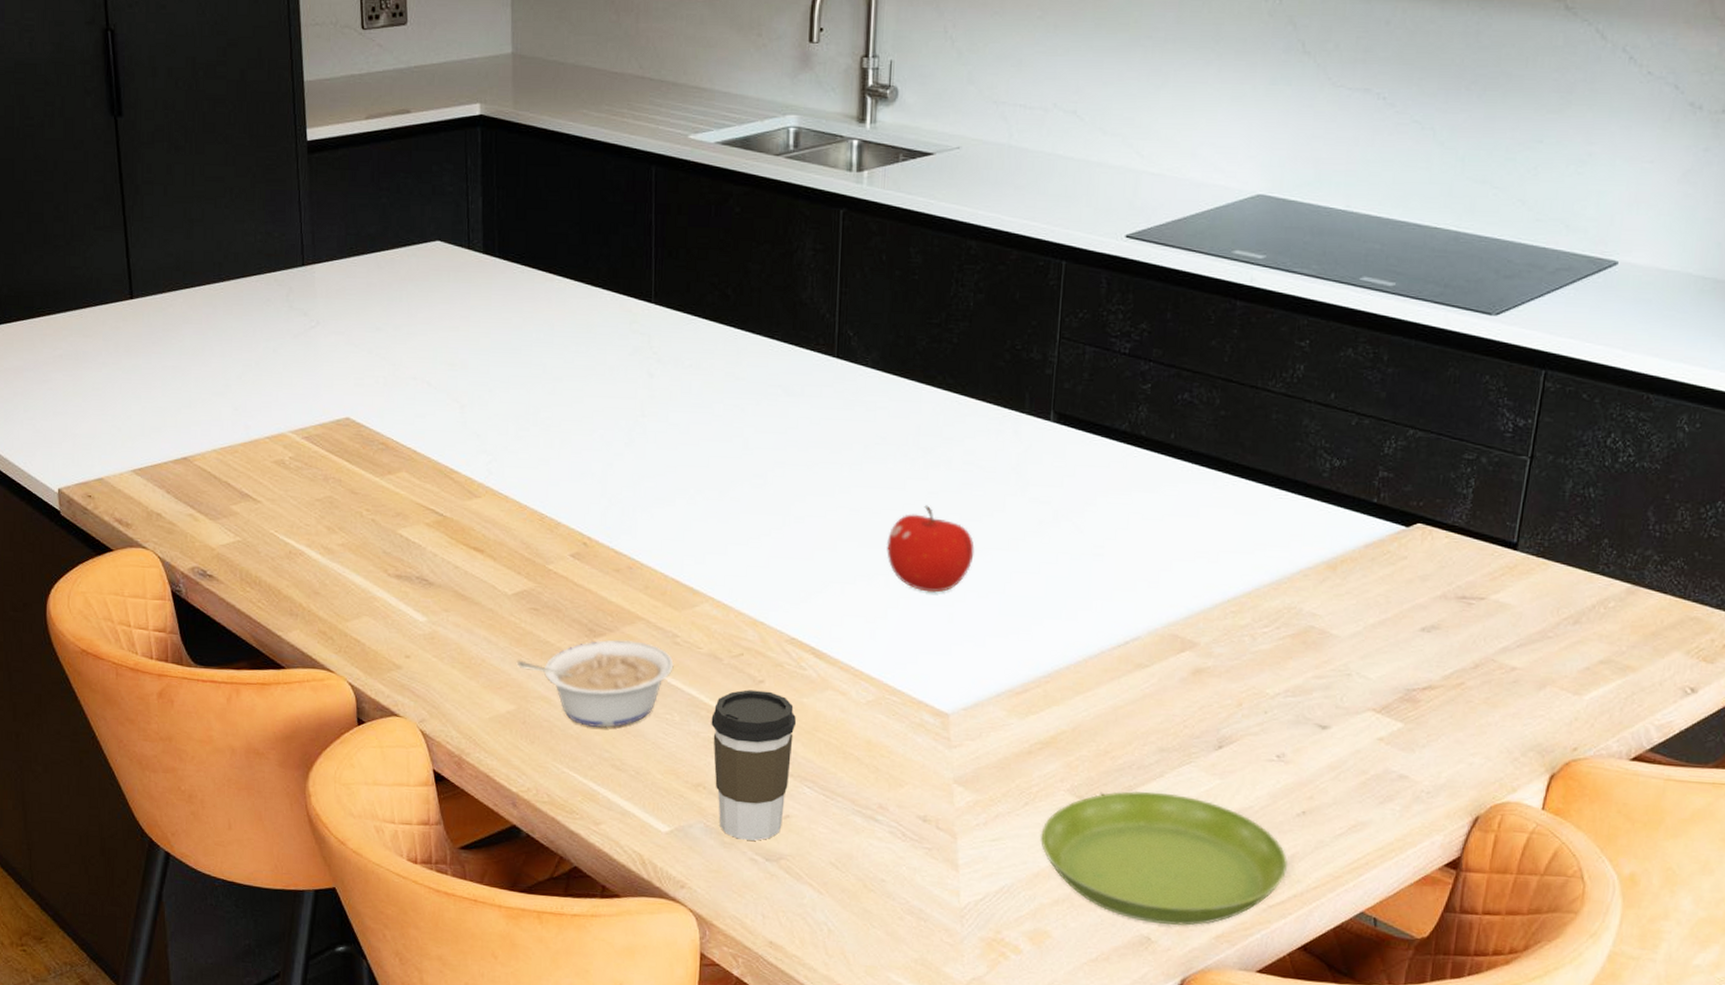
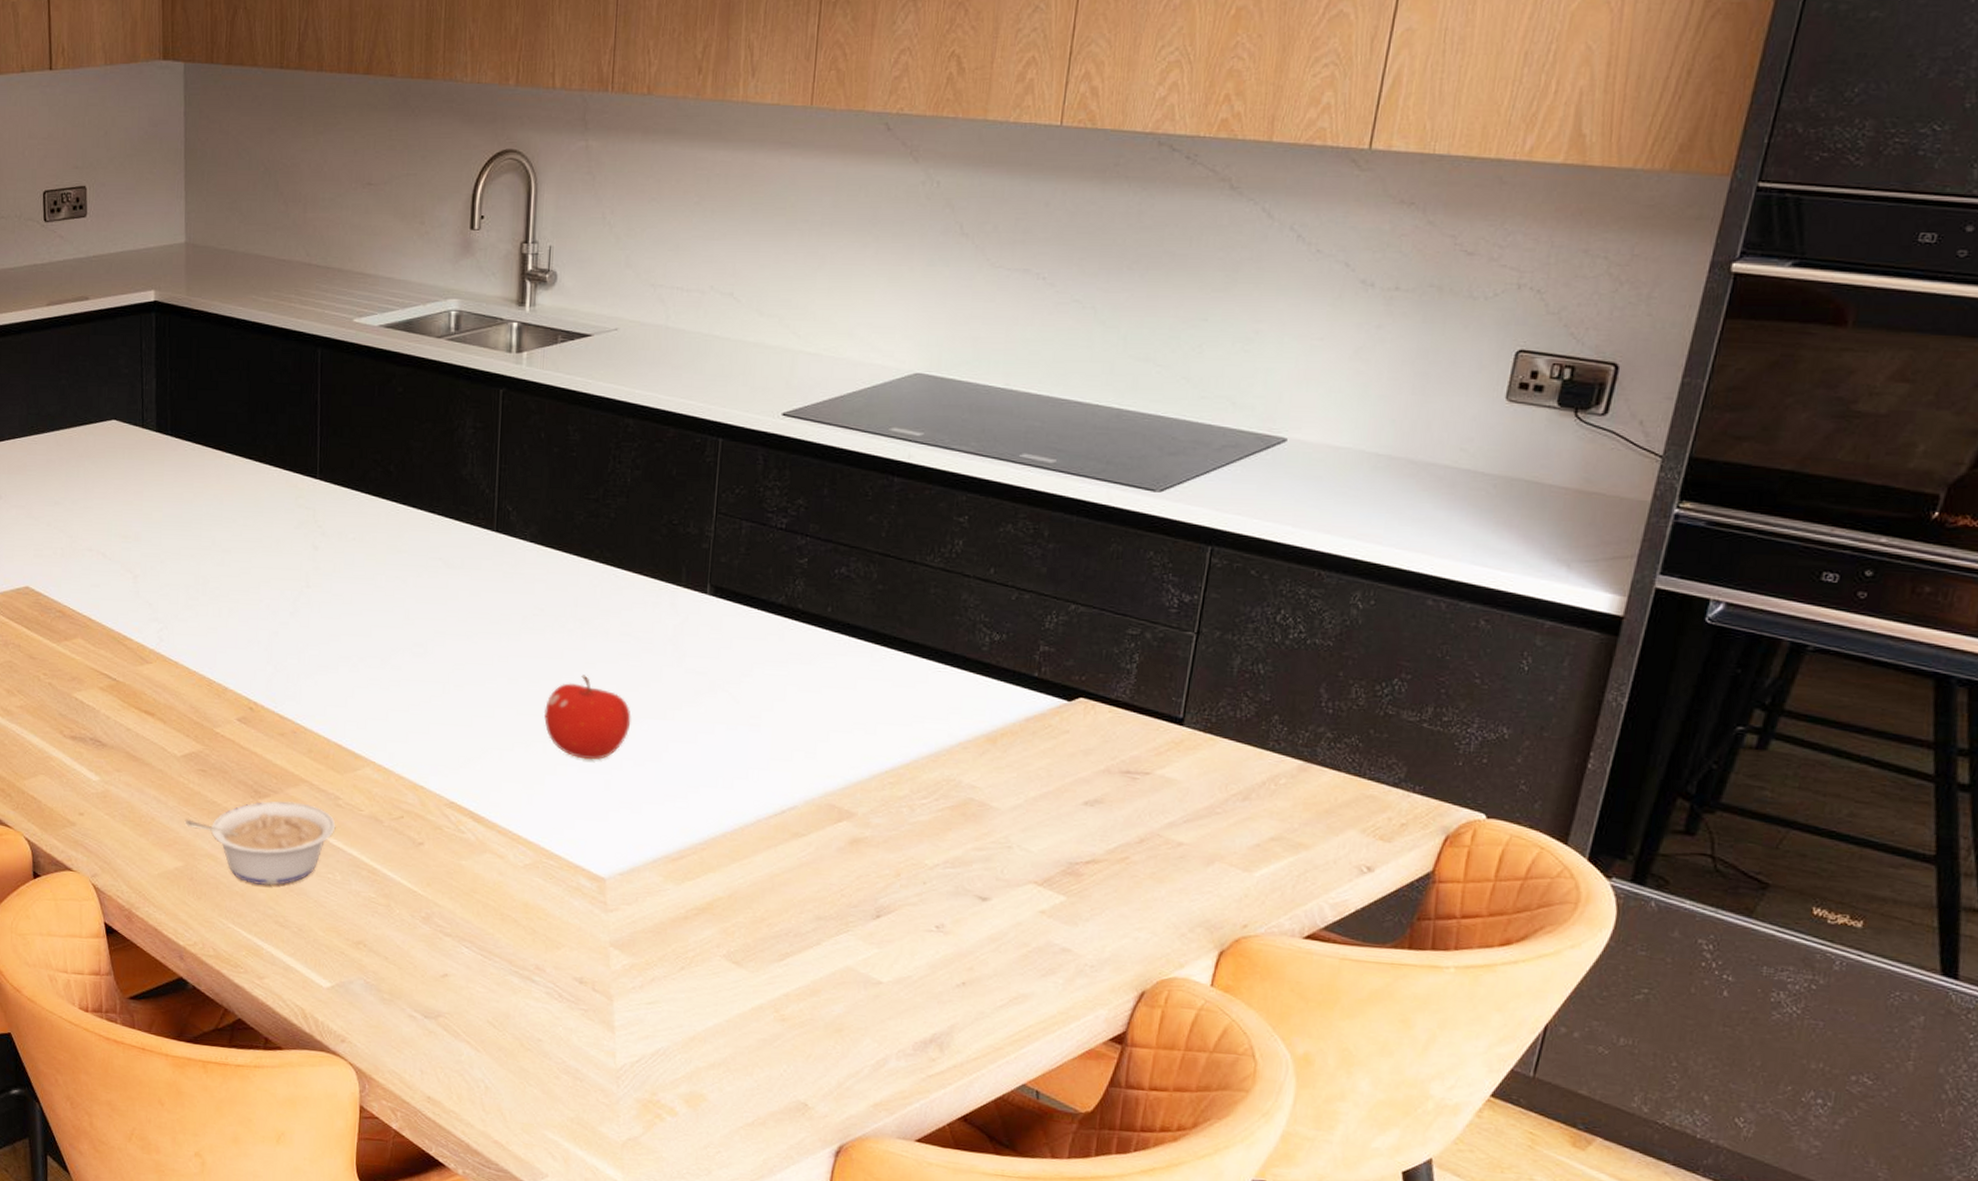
coffee cup: present [711,689,796,841] -> none [372,851,454,998]
saucer: present [1040,790,1287,926] -> none [696,957,947,1093]

